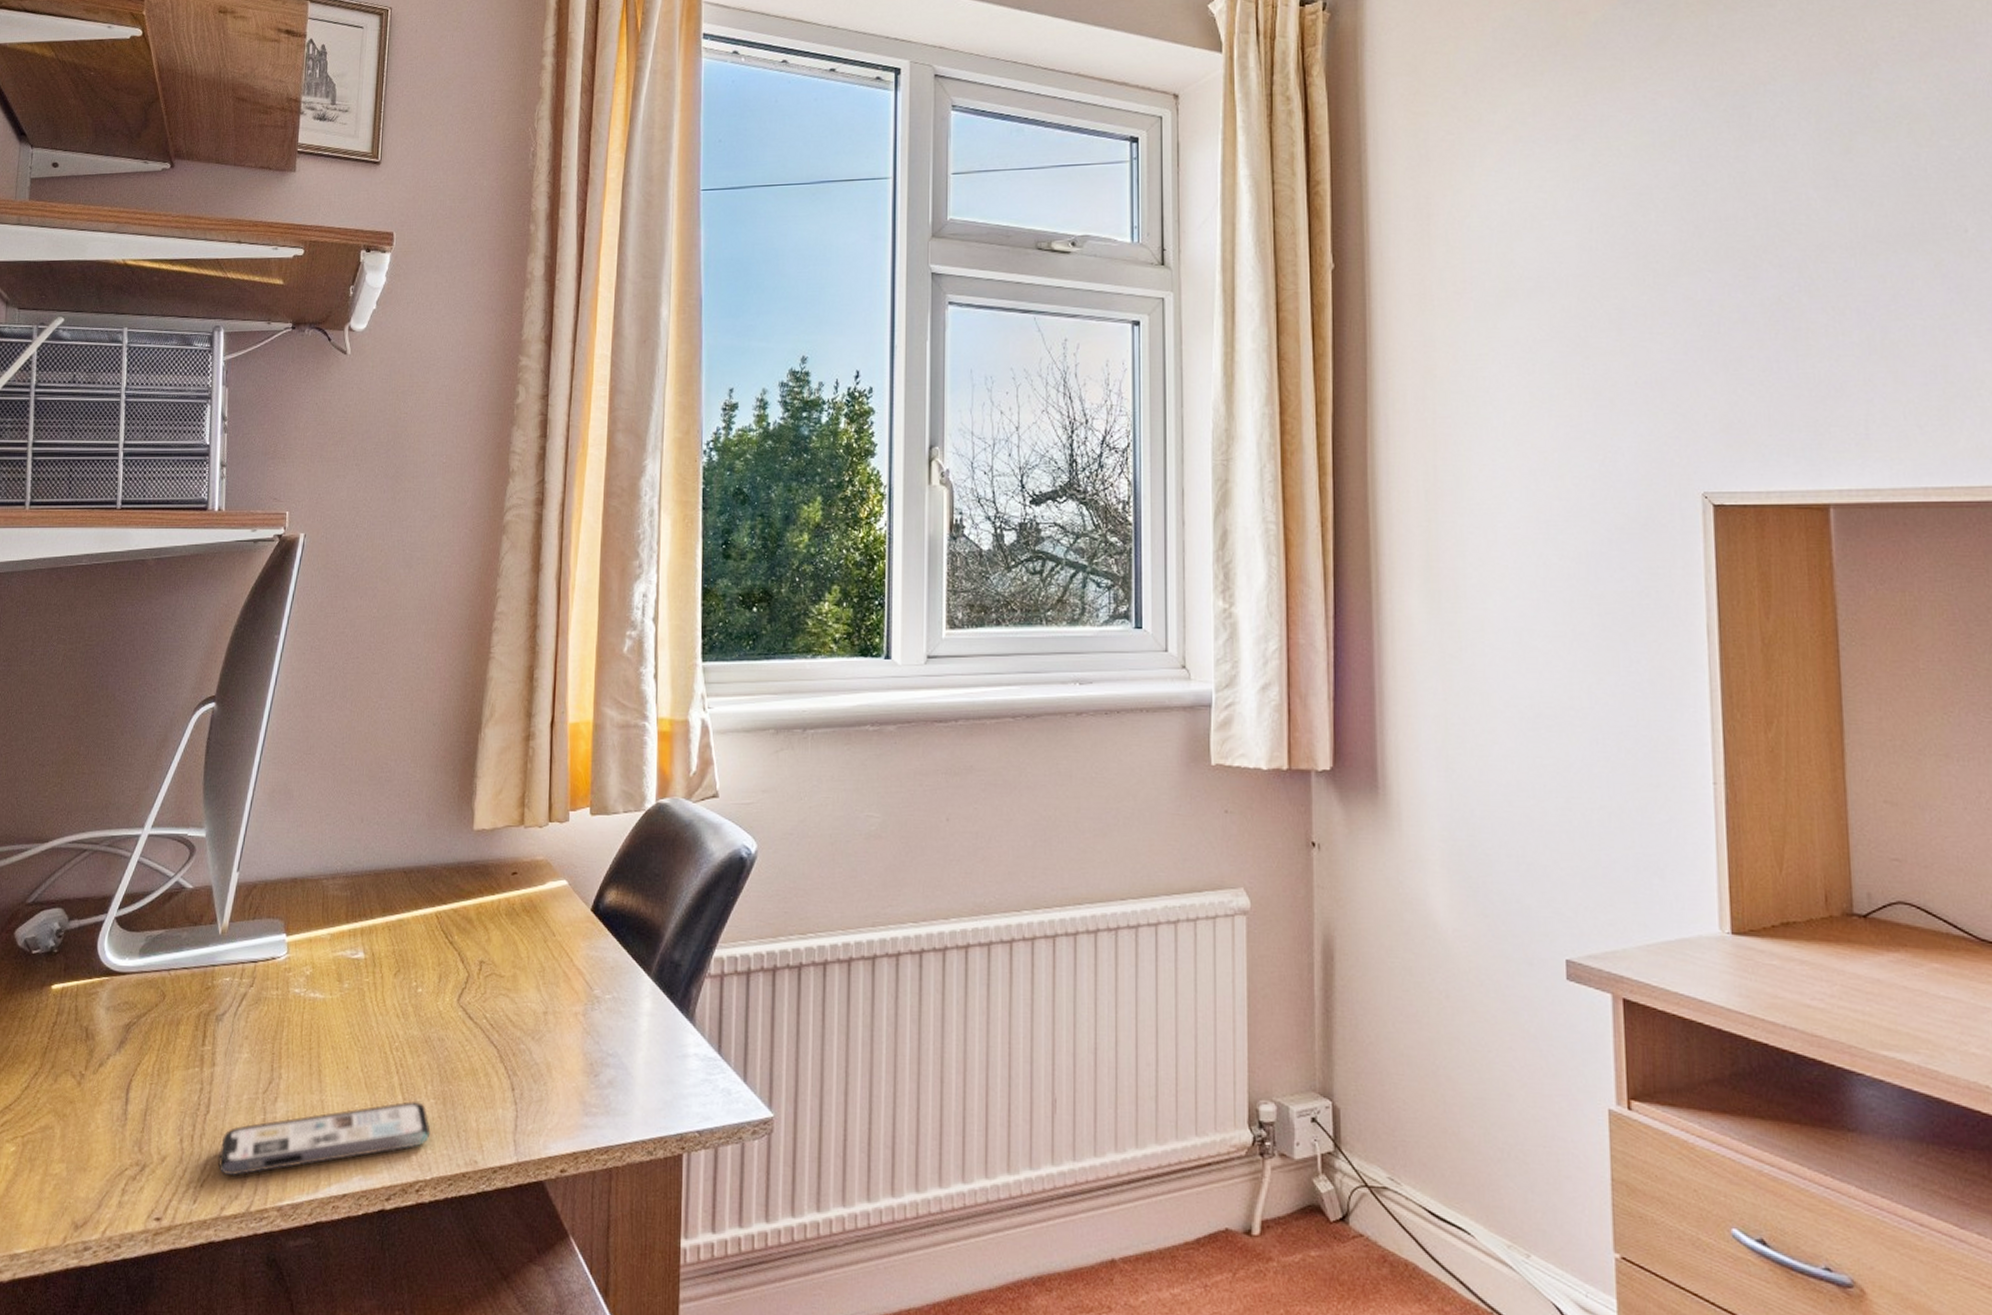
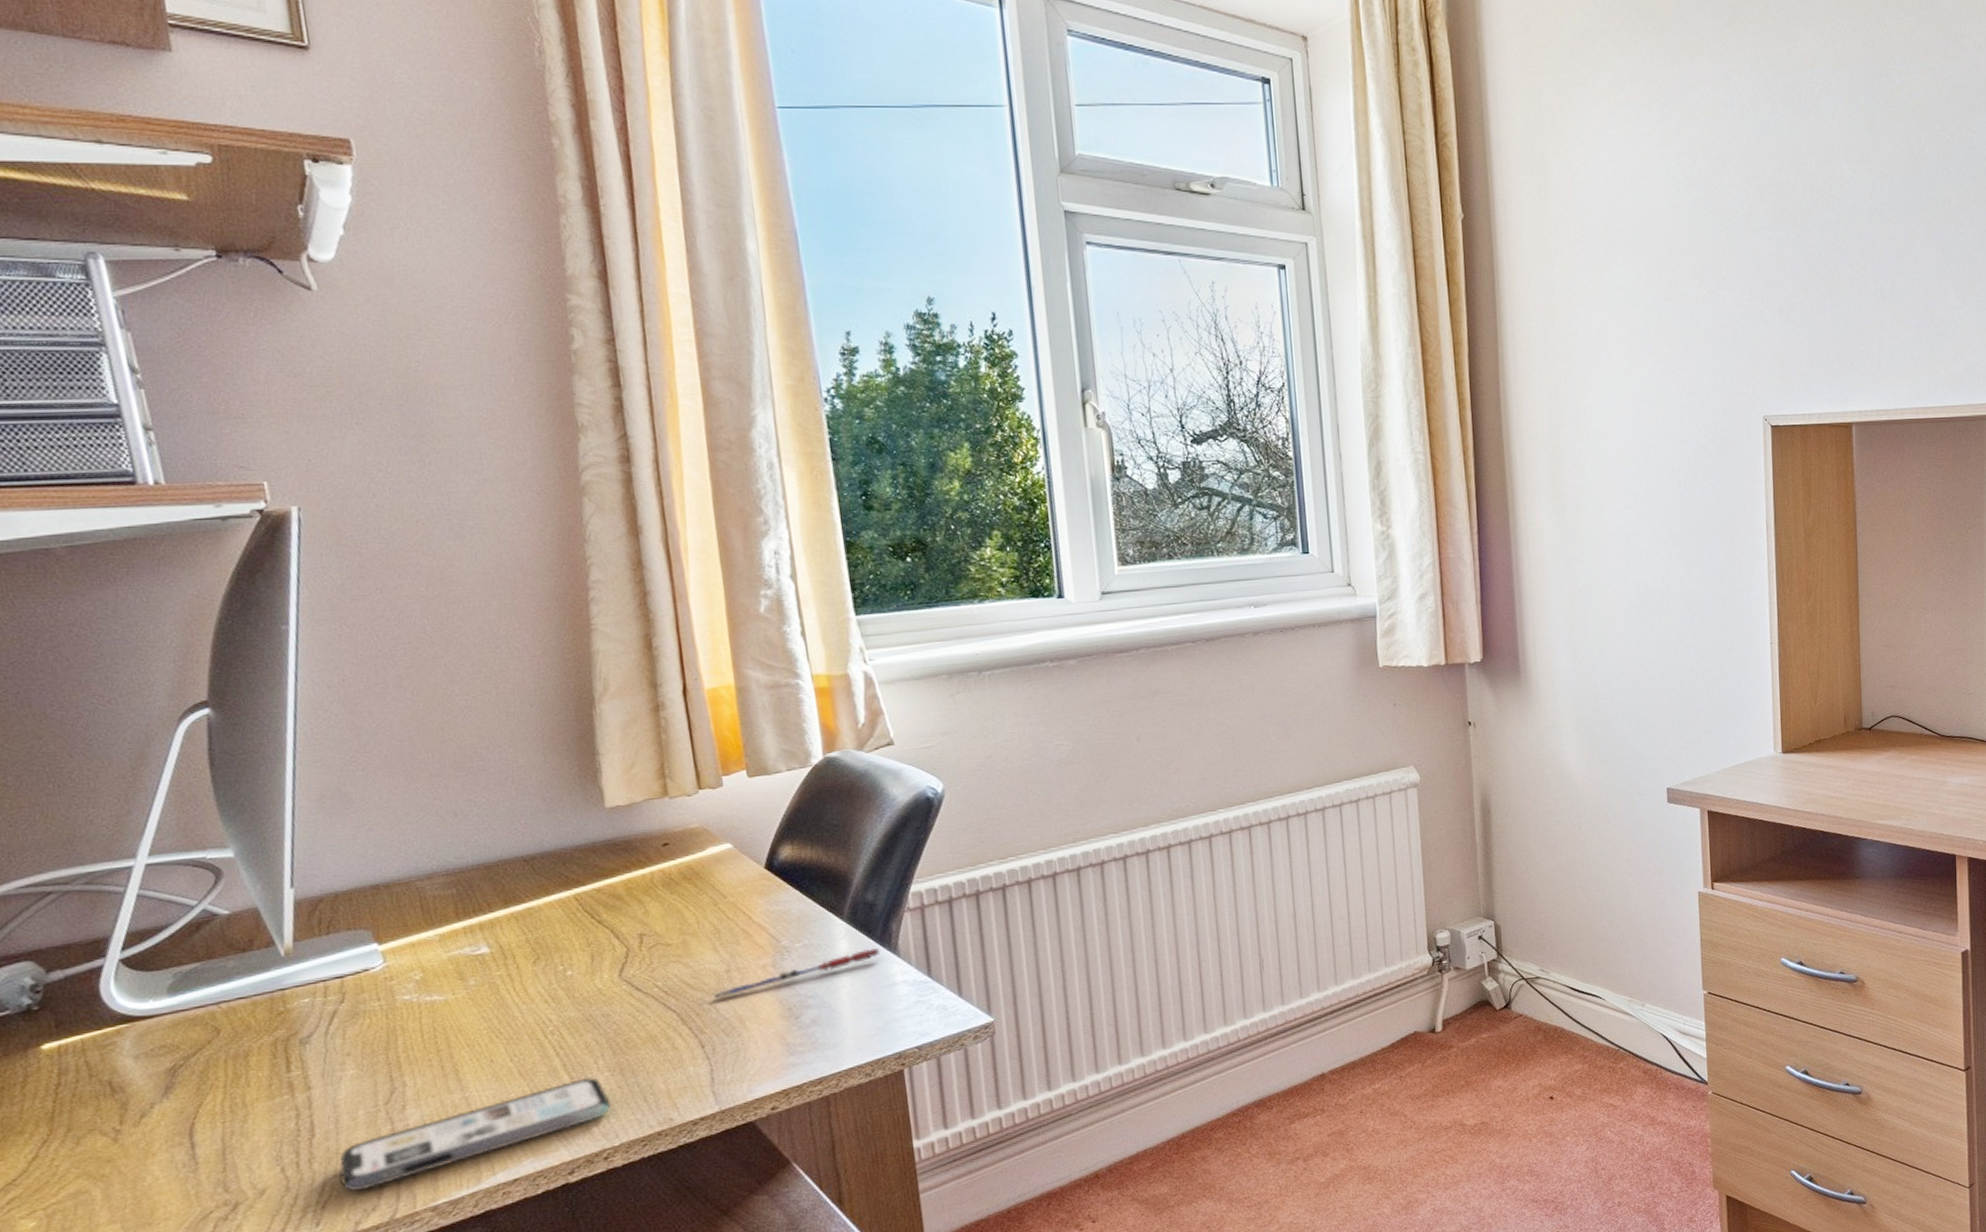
pen: none [529,1012,678,1042] -> present [712,947,881,1000]

